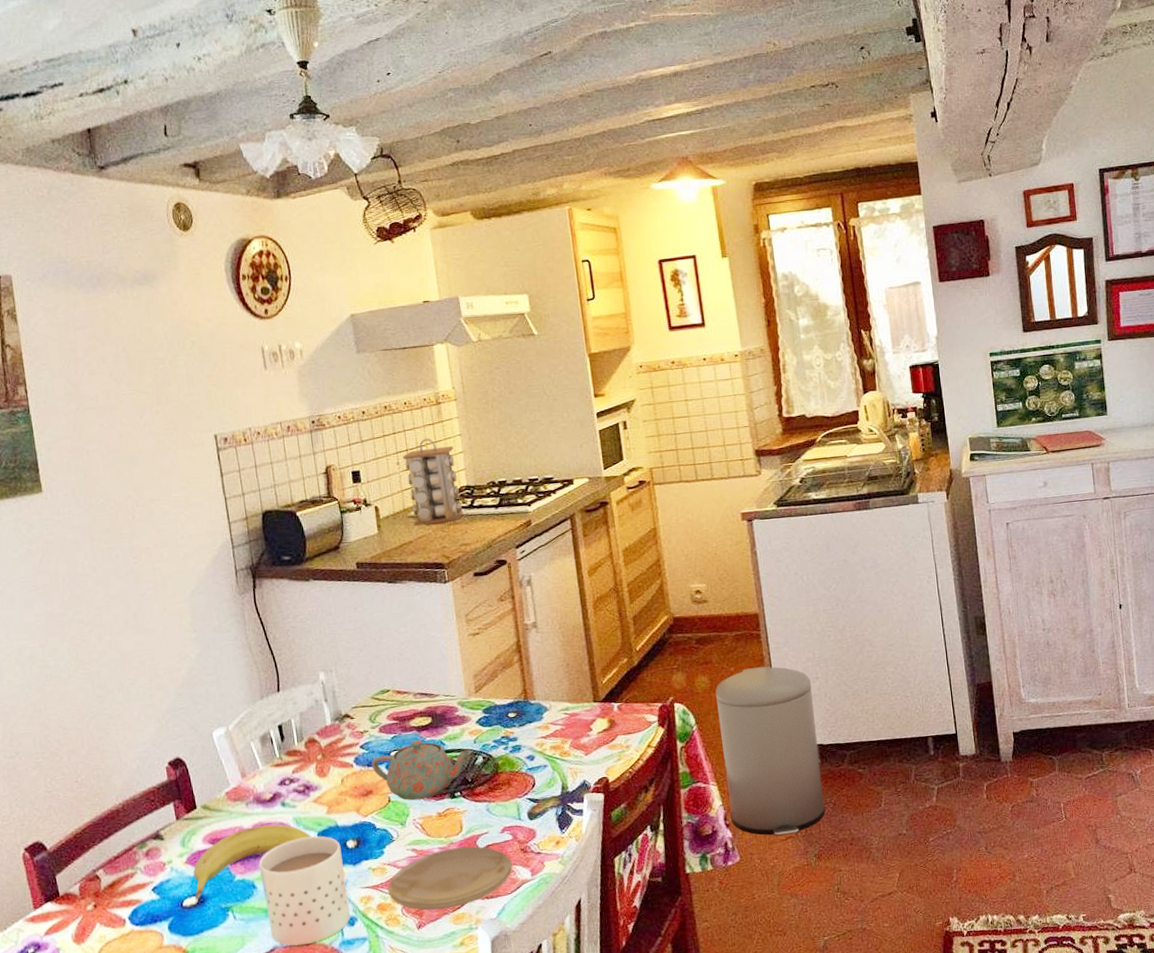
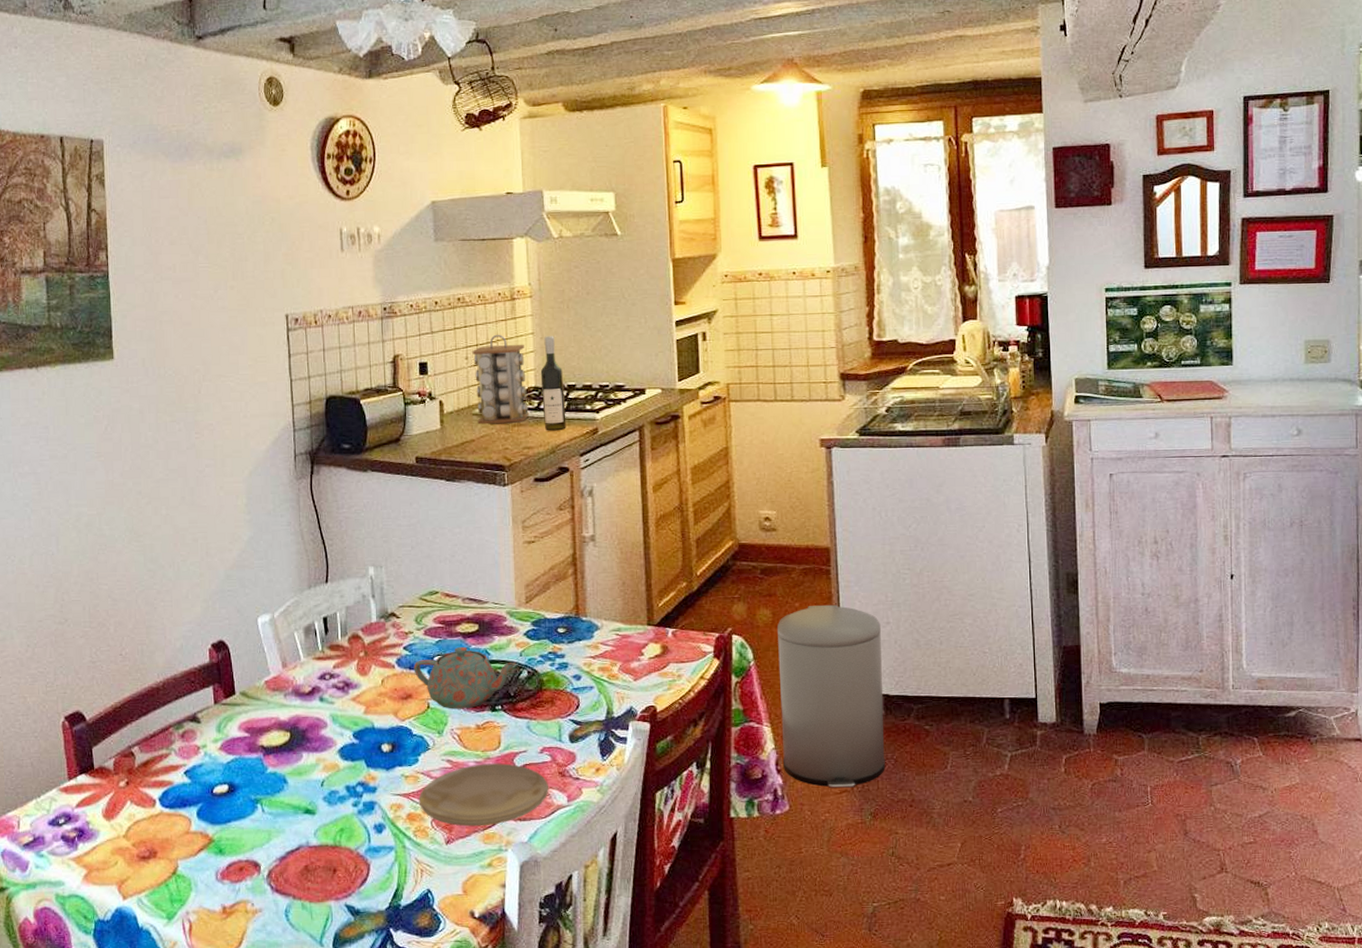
fruit: present [193,824,311,901] -> none [225,719,346,789]
mug: present [259,836,350,946] -> none [292,736,379,847]
bottle: none [471,436,501,528] -> present [540,336,566,432]

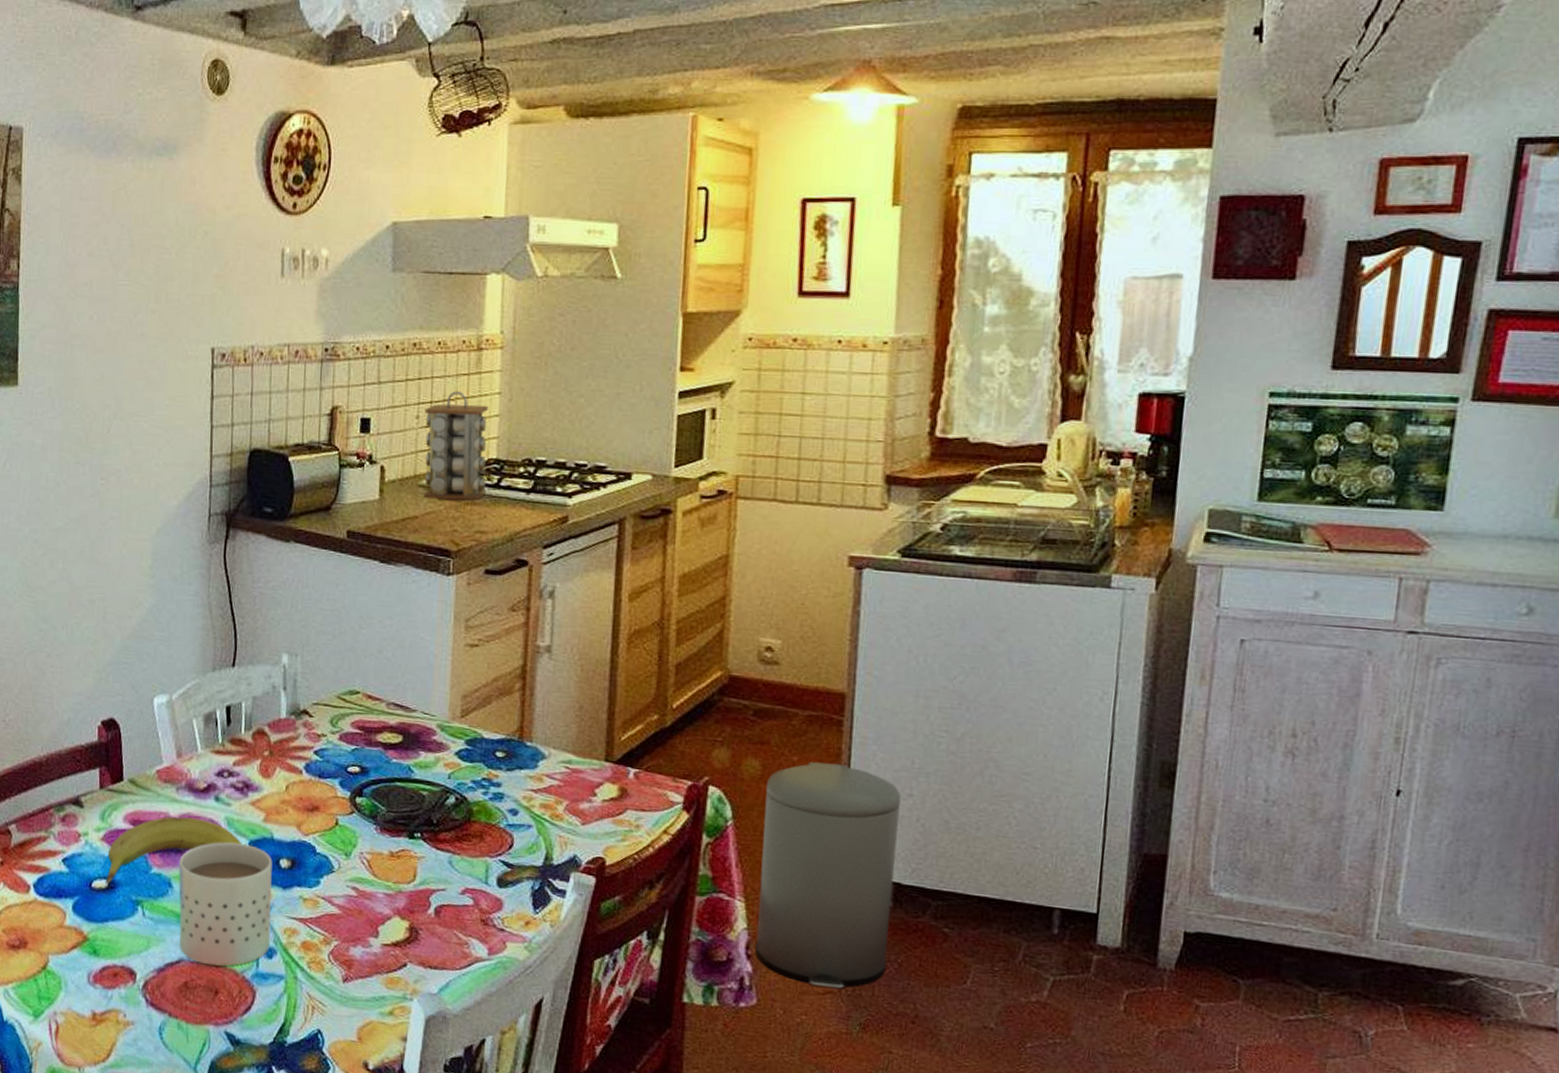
fruit: none [225,719,346,789] -> present [105,817,241,885]
mug: none [292,736,379,847] -> present [179,842,273,966]
teapot: present [413,646,517,709] -> none [323,758,444,832]
plate: present [418,763,549,827] -> none [316,897,467,969]
bottle: present [540,336,566,432] -> none [503,398,533,516]

